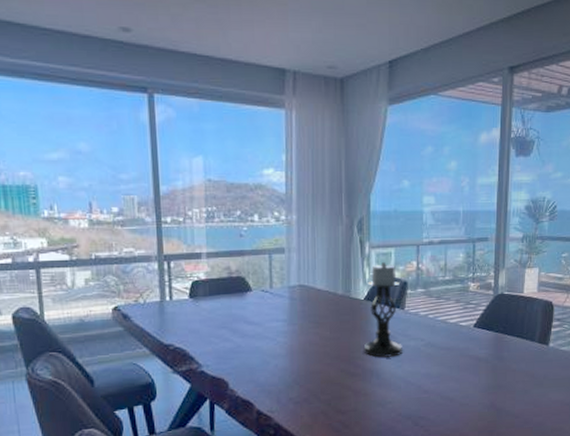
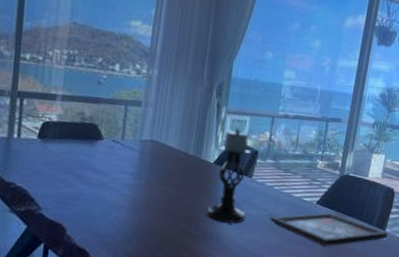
decorative tray: none [428,334,552,369] -> present [270,212,388,246]

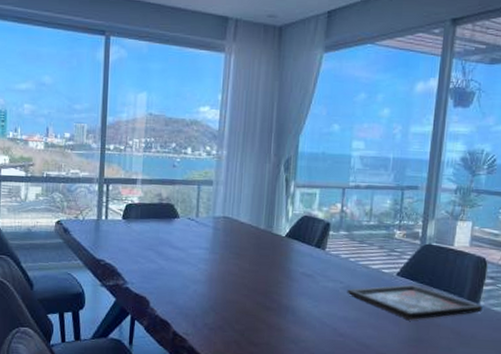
candle holder: present [206,129,252,223] -> none [280,202,323,296]

